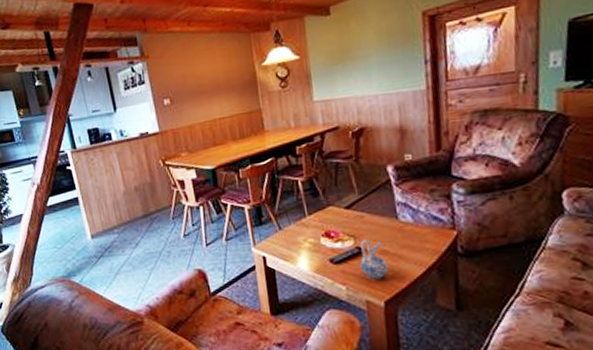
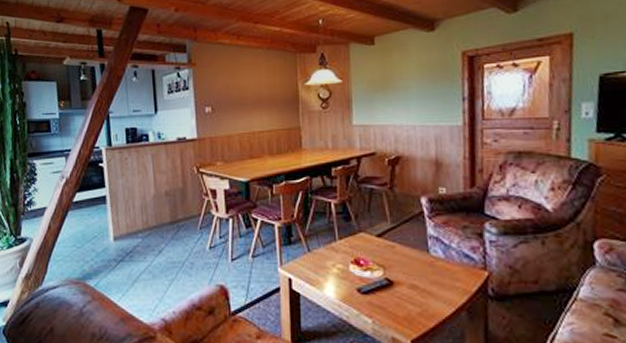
ceramic pitcher: present [360,239,389,279] -> none [388,271,418,315]

